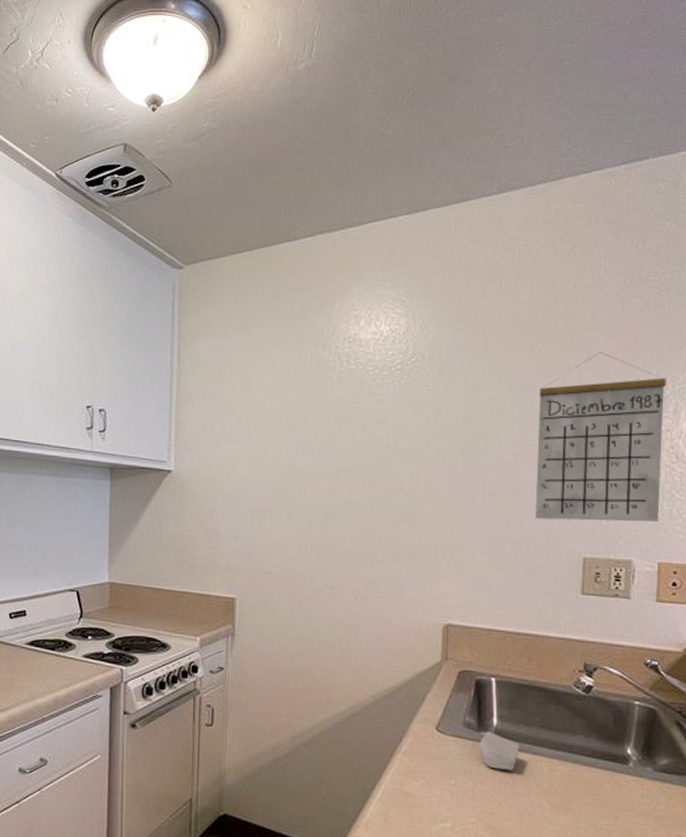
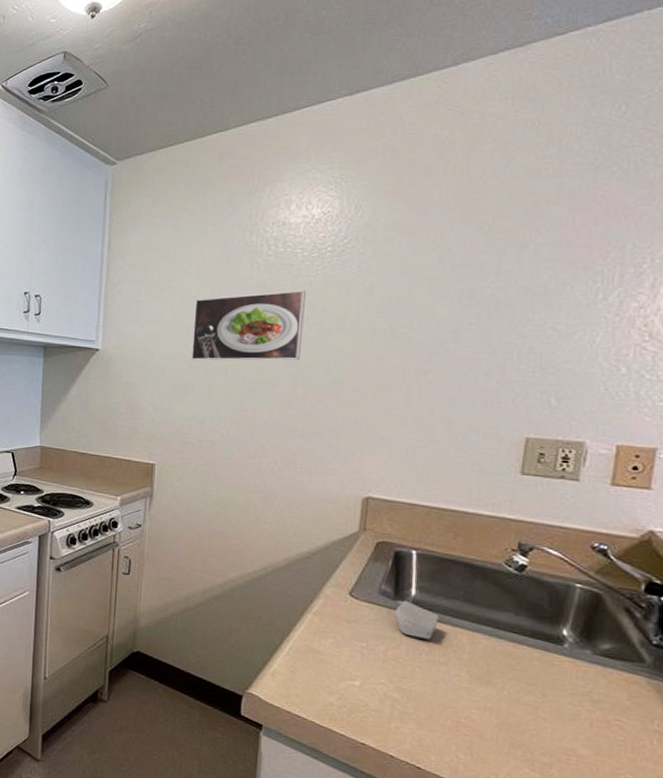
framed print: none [268,408,380,483] -> present [190,289,307,361]
calendar: present [535,352,667,522] -> none [473,226,644,403]

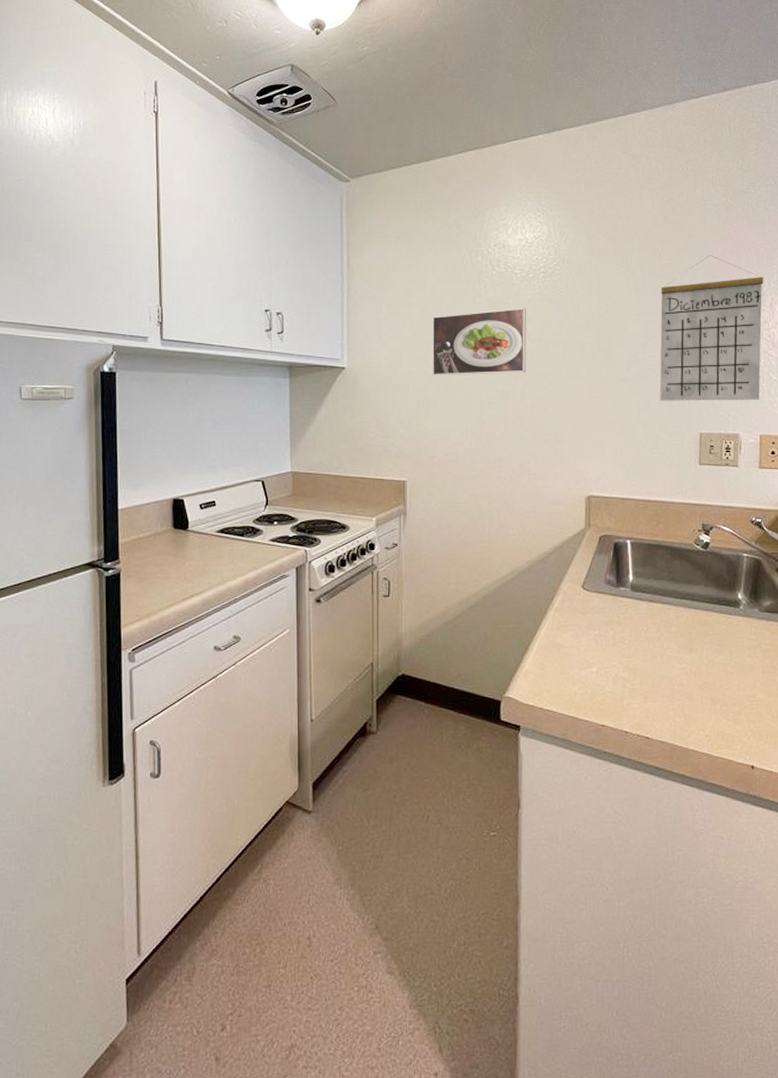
soap bar: present [395,600,439,639] -> none [618,586,651,619]
calendar: none [473,226,644,403] -> present [659,255,764,401]

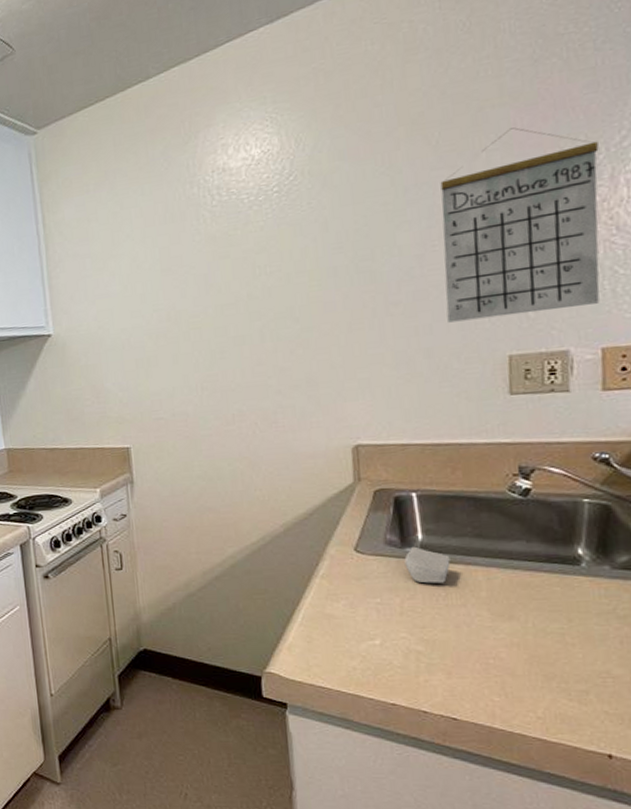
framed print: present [431,307,527,376] -> none [144,236,264,331]
soap bar: none [618,586,651,619] -> present [404,546,451,584]

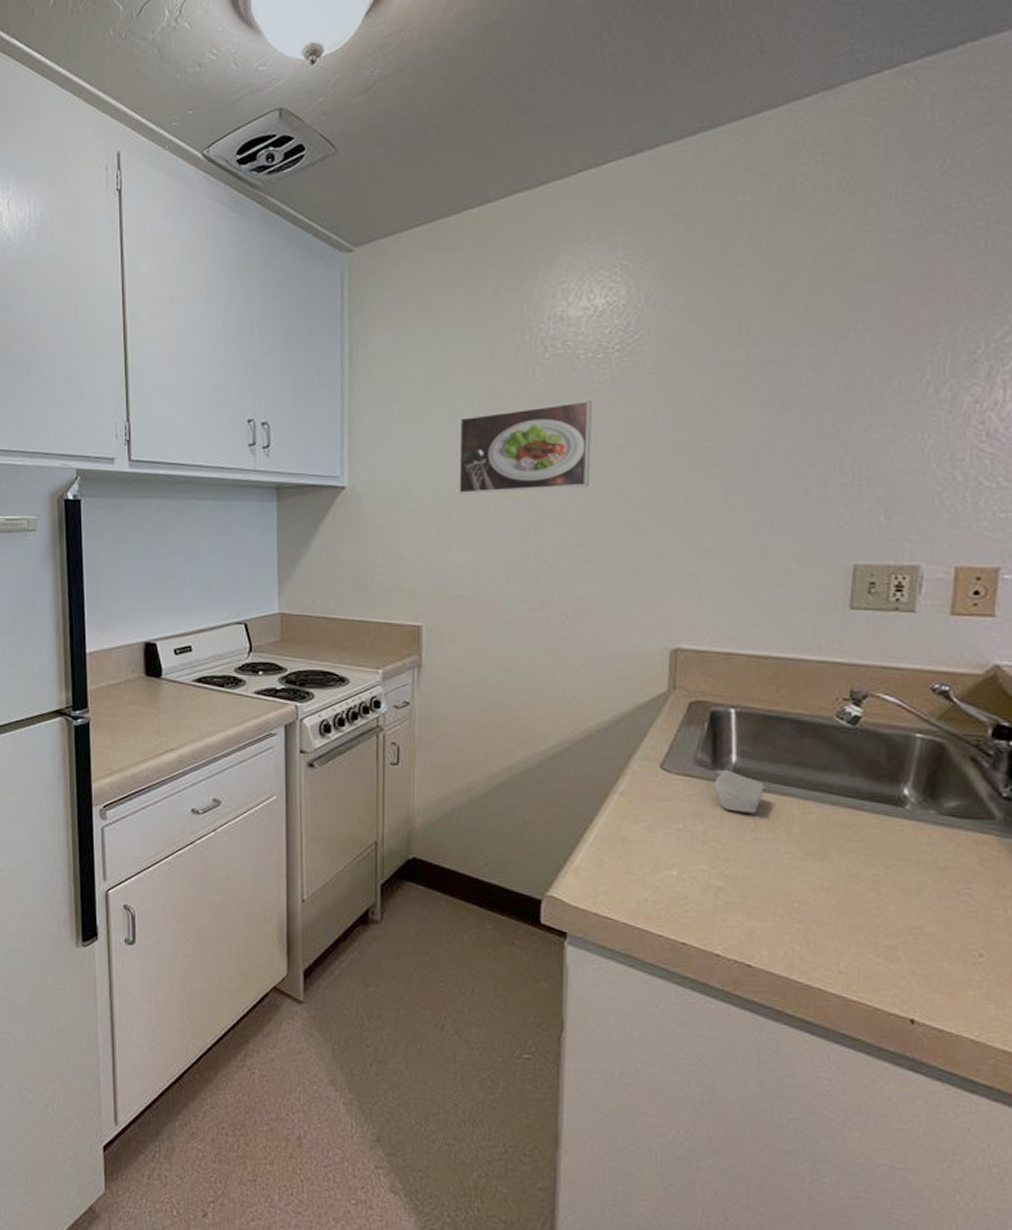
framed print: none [144,236,264,331] -> present [458,399,593,495]
calendar: present [440,127,600,323] -> none [791,308,978,521]

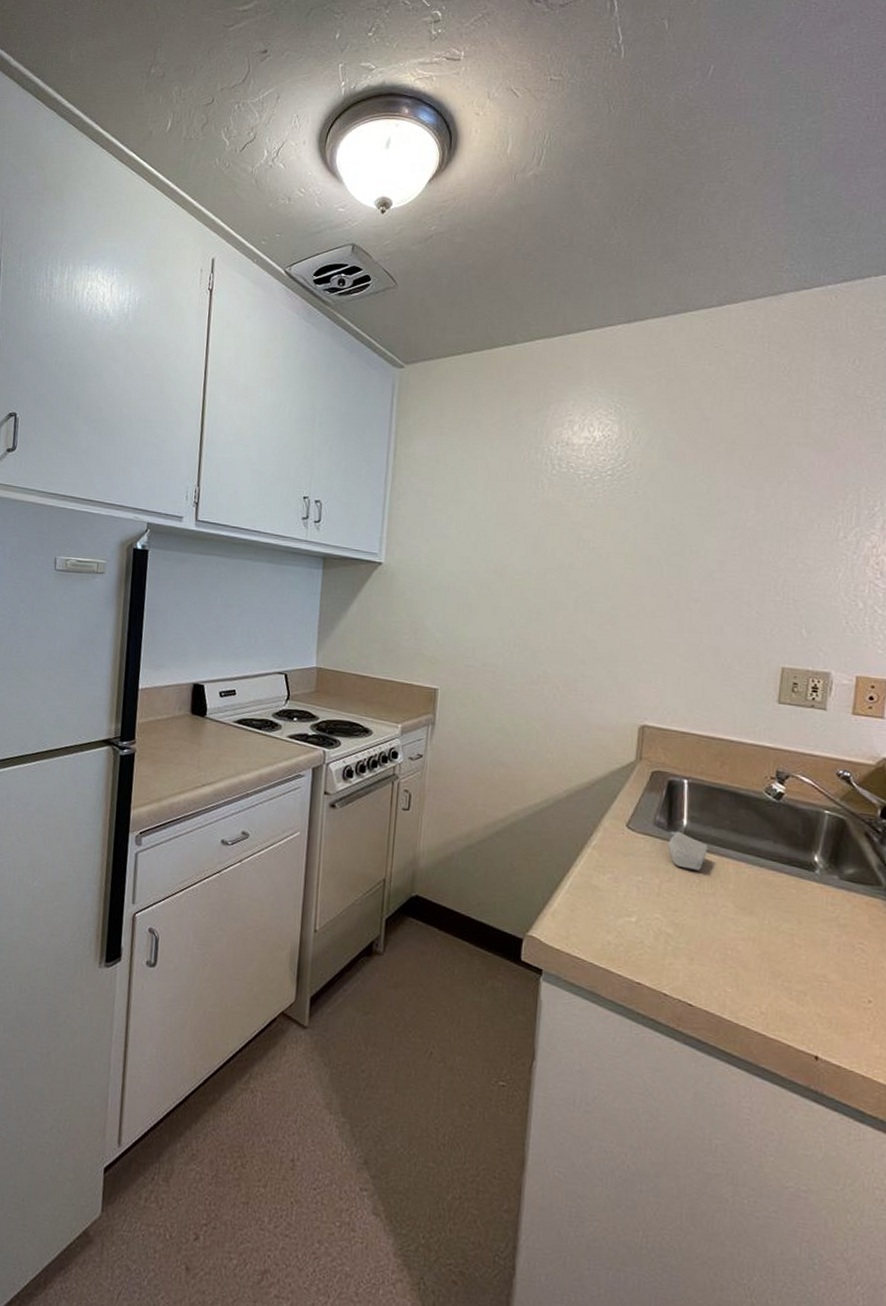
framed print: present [458,399,593,495] -> none [475,511,588,584]

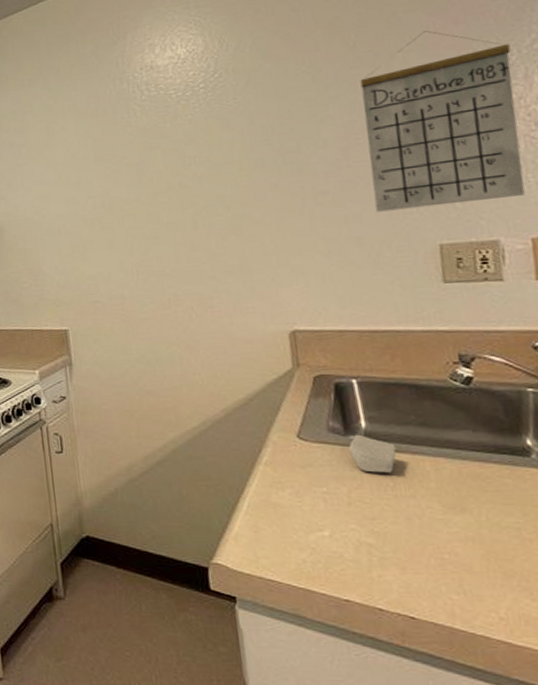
calendar: none [736,467,875,636] -> present [360,30,525,212]

